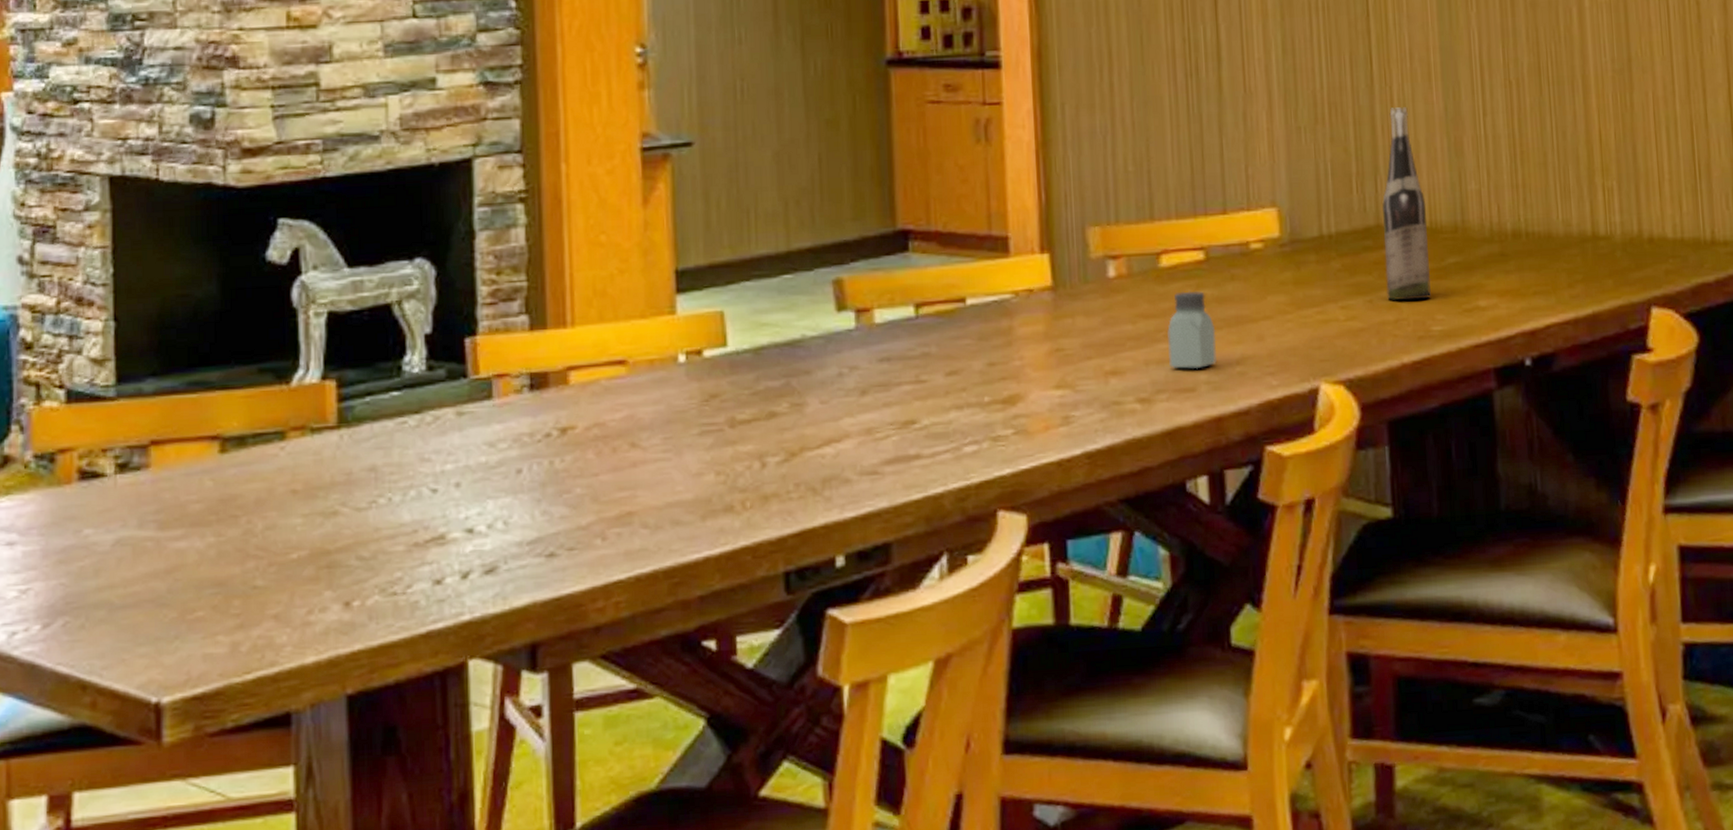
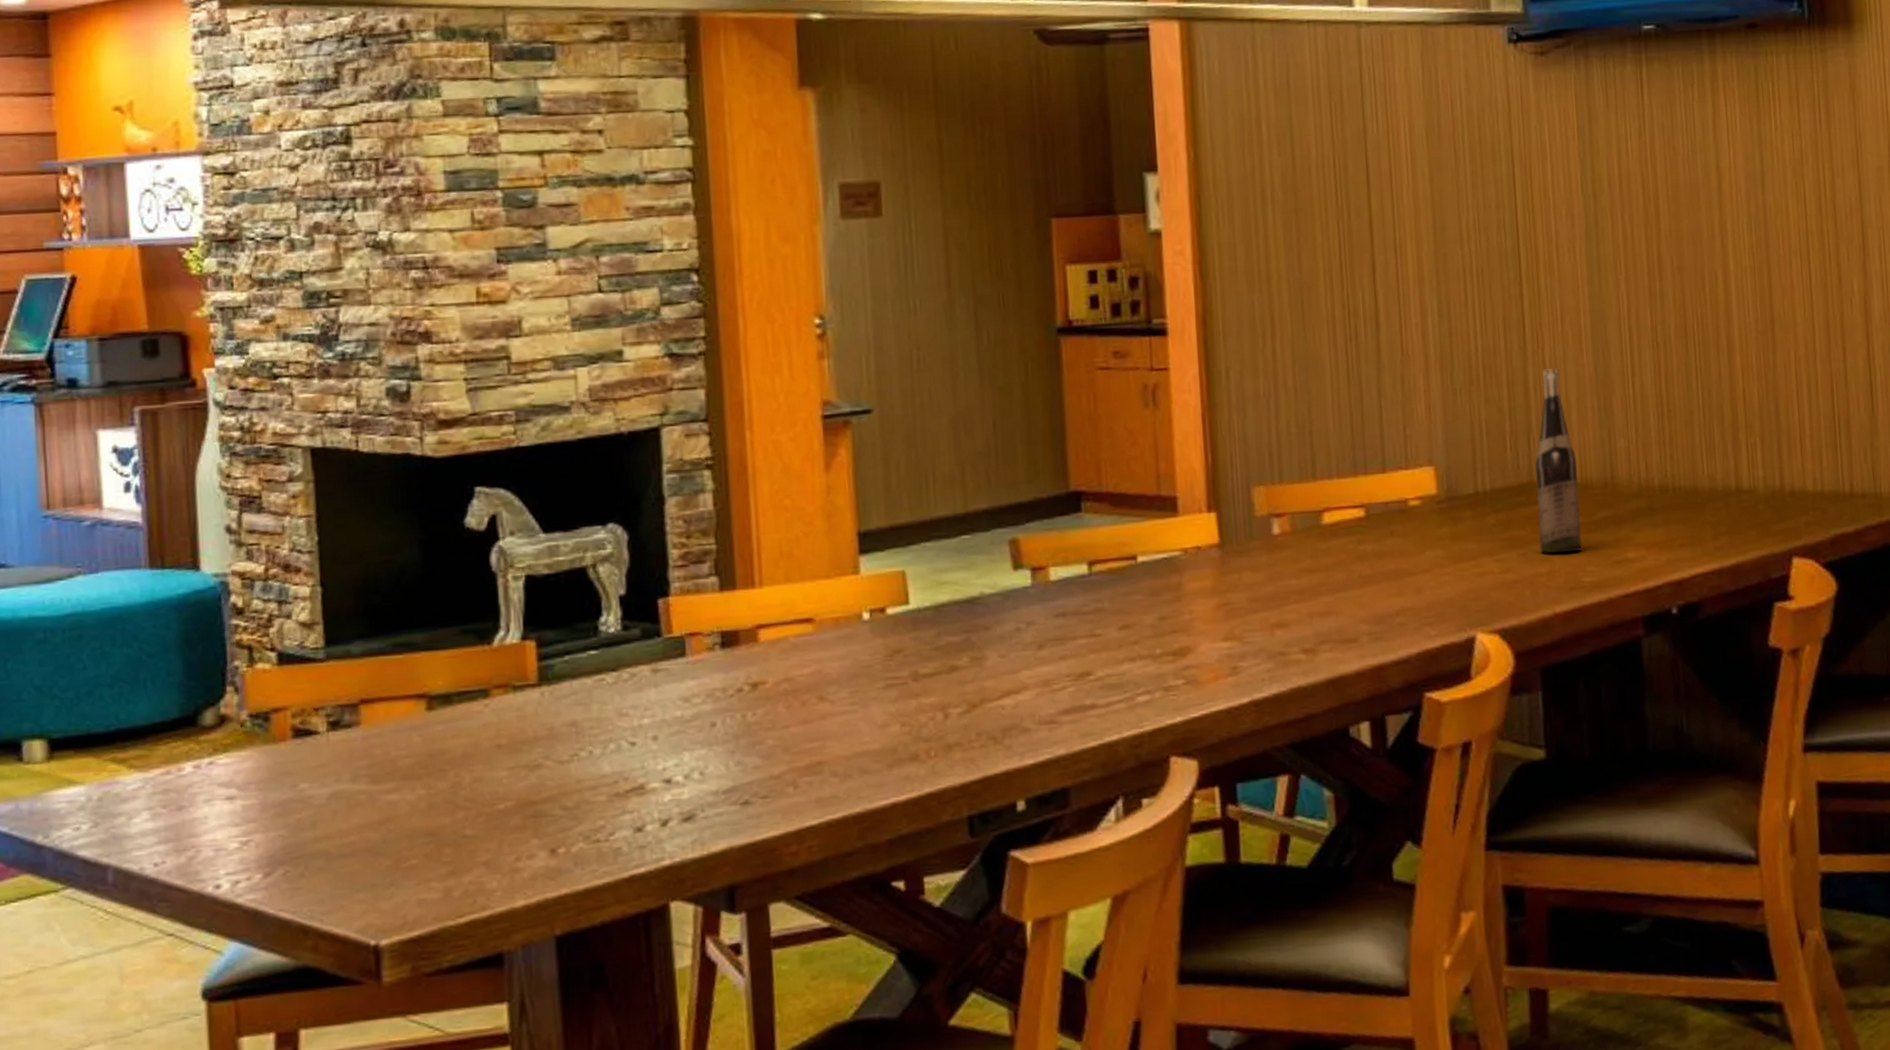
saltshaker: present [1167,291,1217,369] -> none [1330,546,1377,621]

